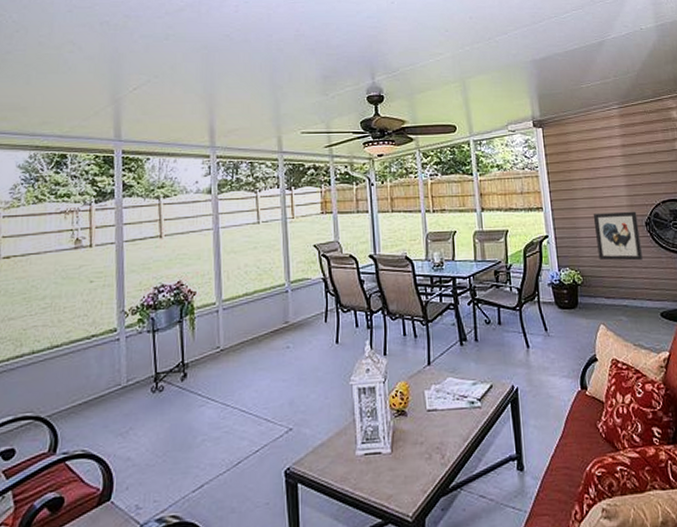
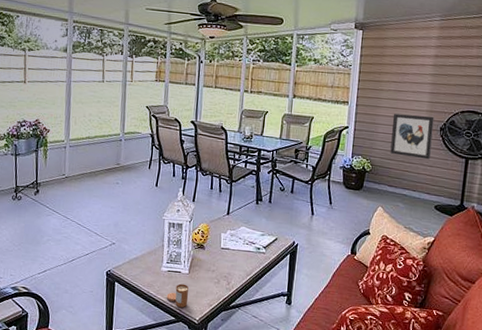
candle: none [367,468,396,504] -> present [166,283,189,308]

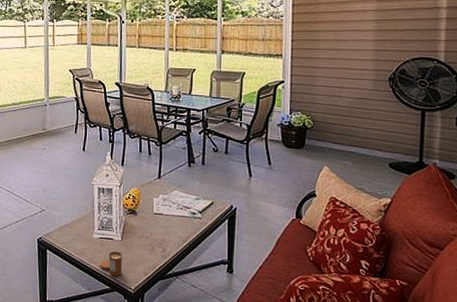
wall art: present [390,113,434,160] -> none [333,65,381,113]

